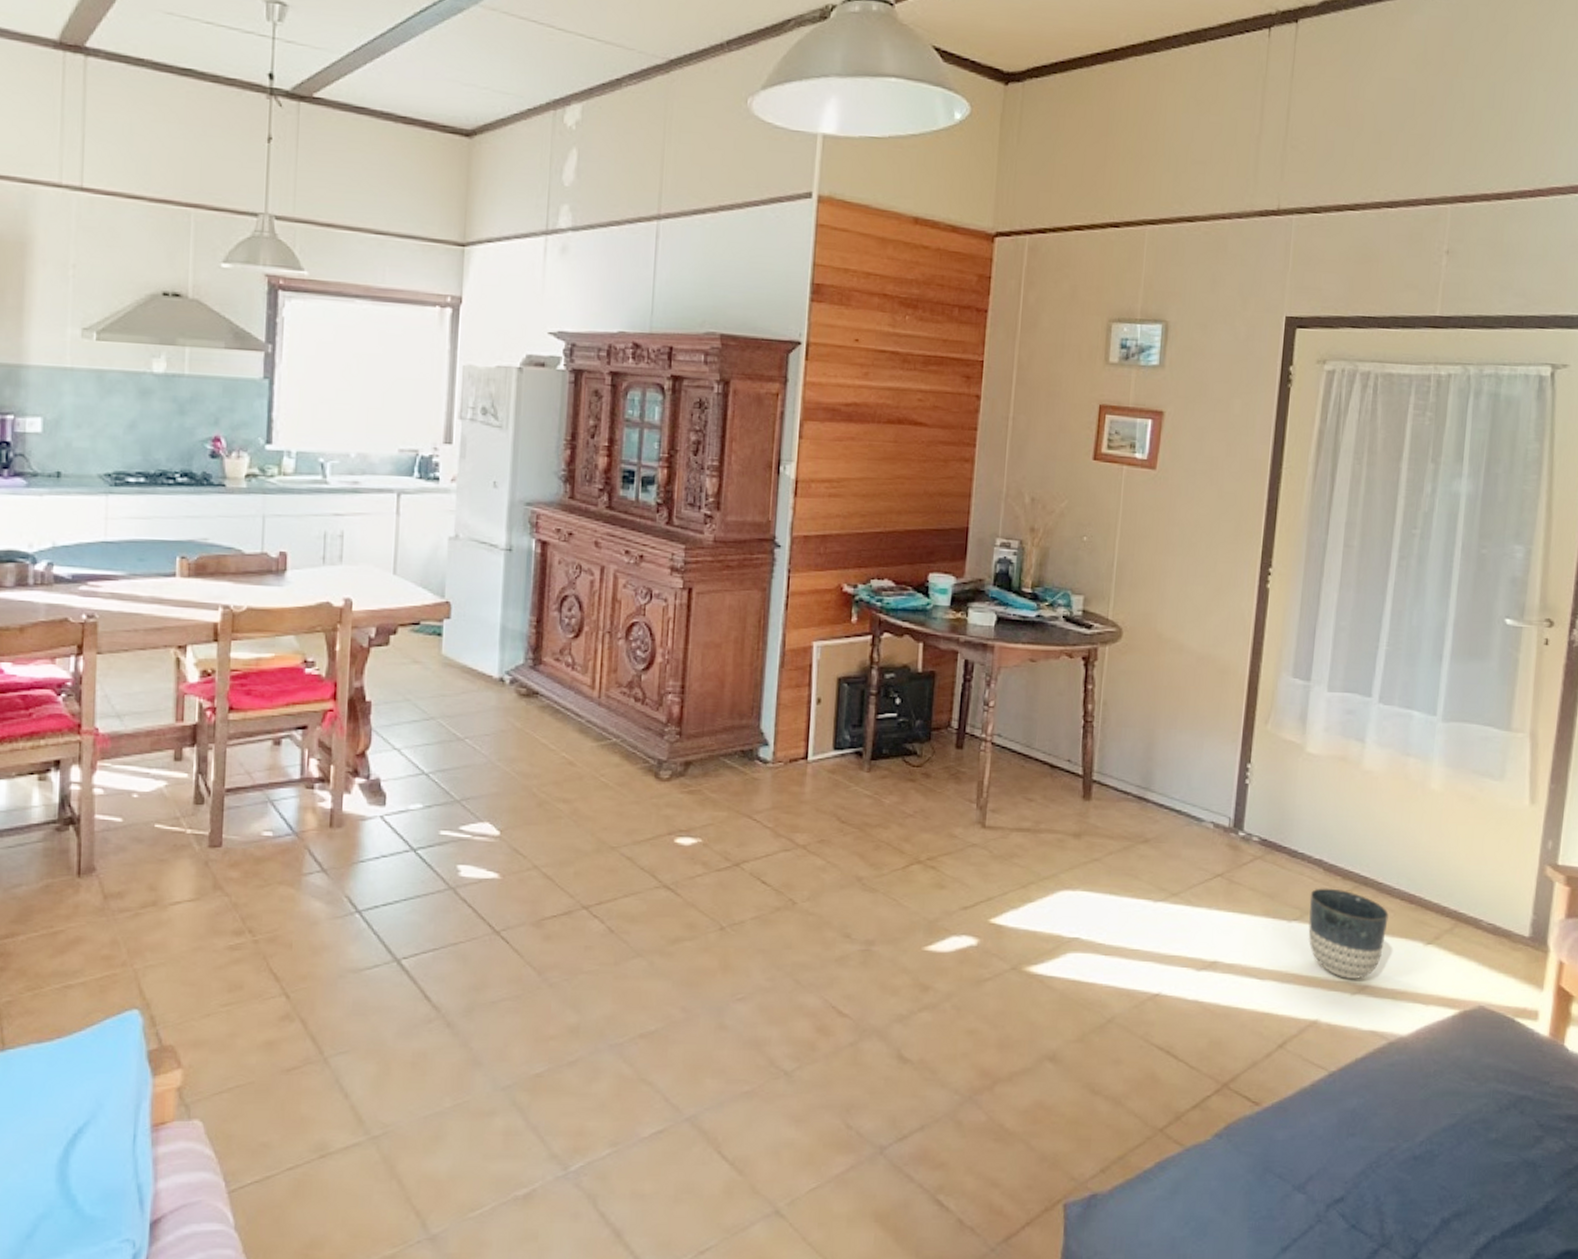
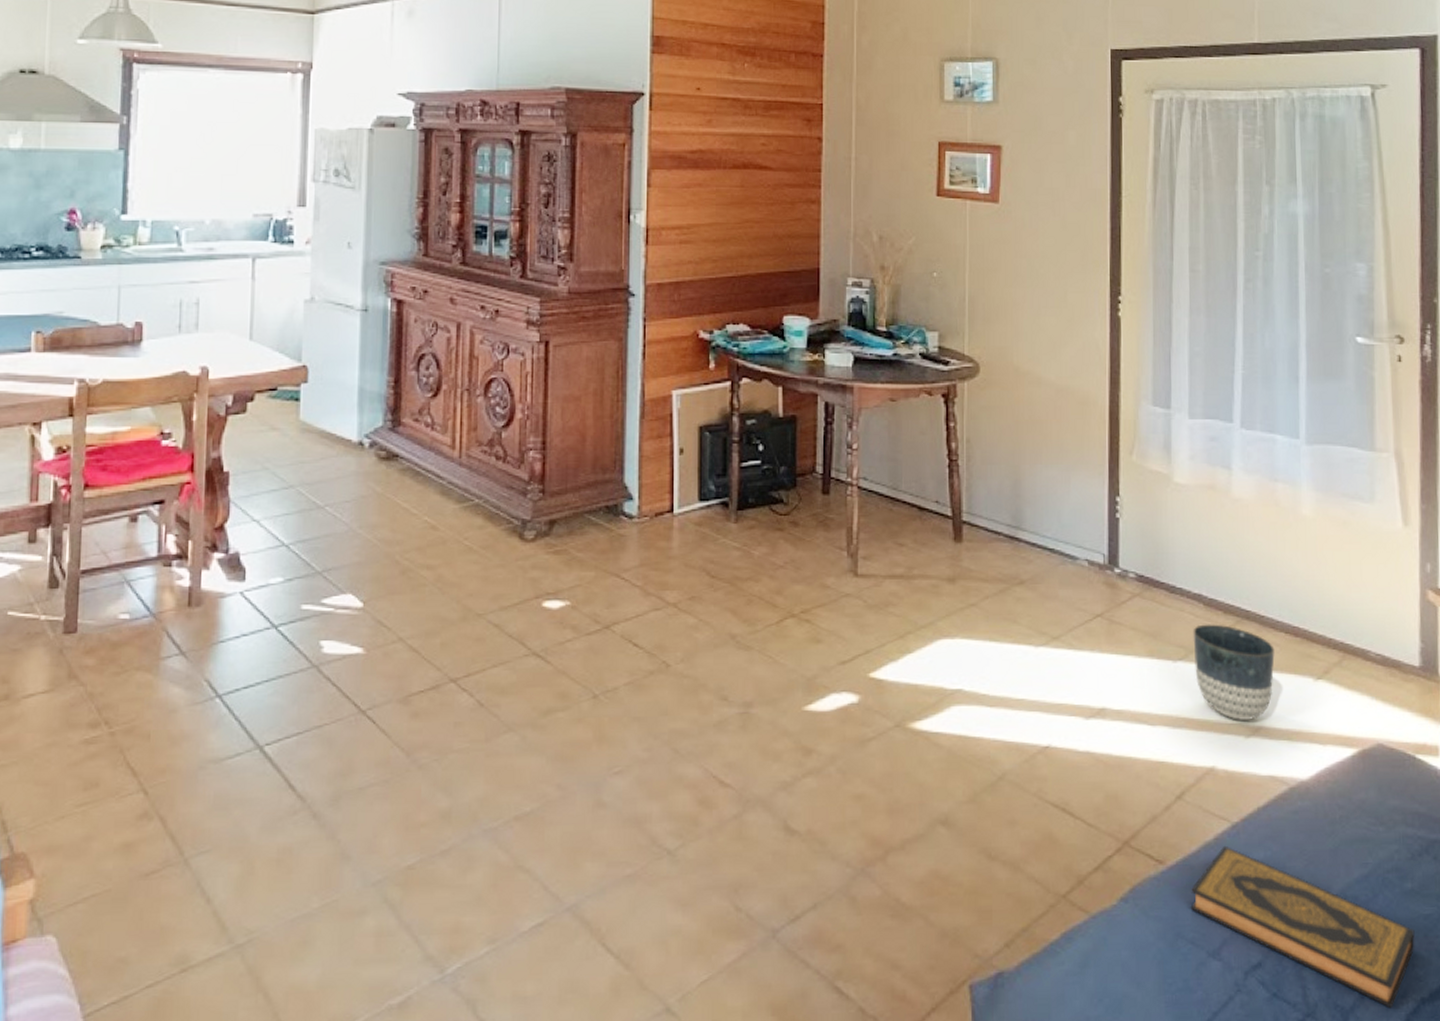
hardback book: none [1281,1091,1494,1243] -> present [1190,845,1415,1009]

